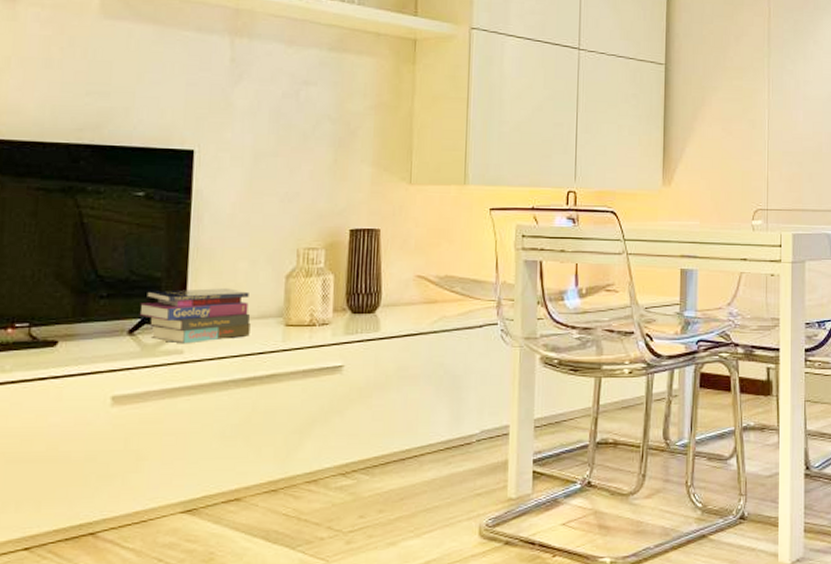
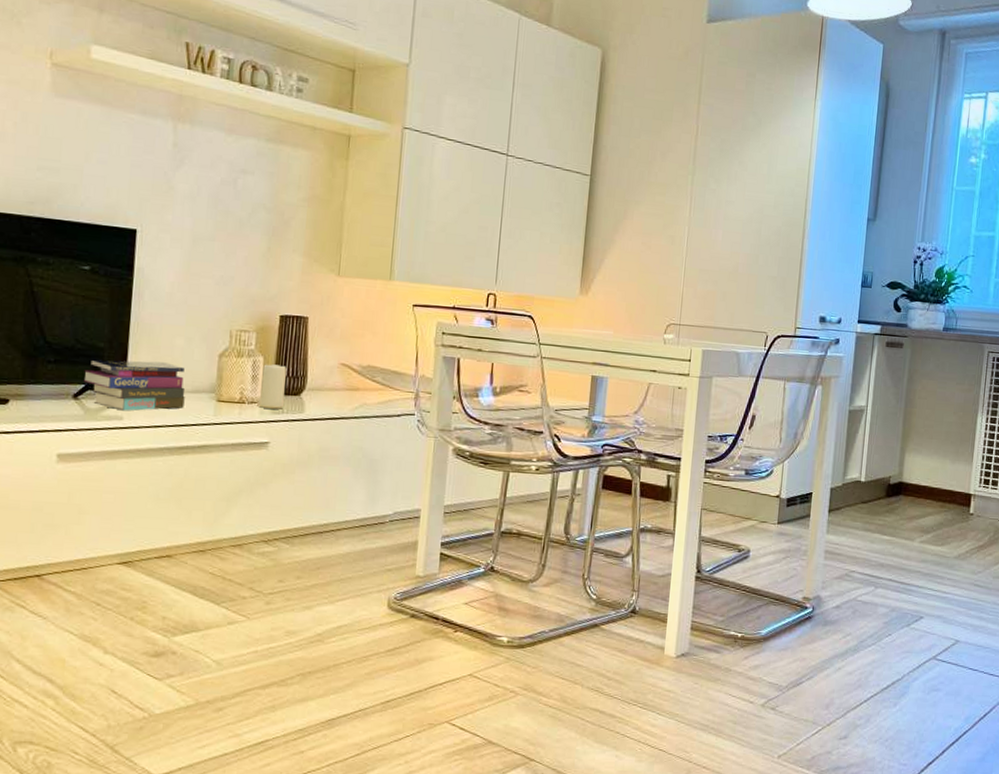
candle: none [330,282,359,331] -> present [258,364,287,410]

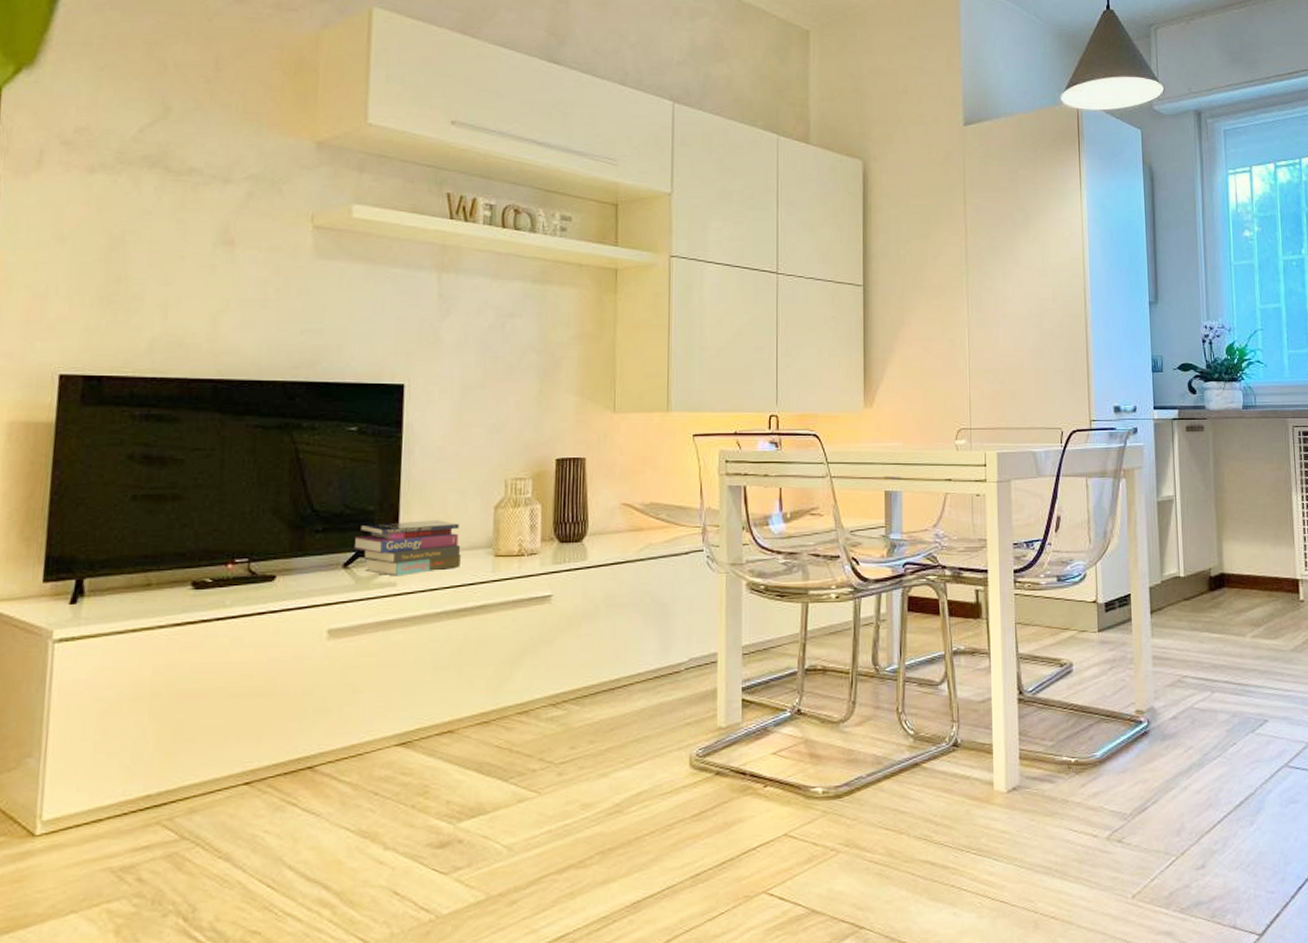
candle: present [258,364,287,410] -> none [538,511,566,560]

